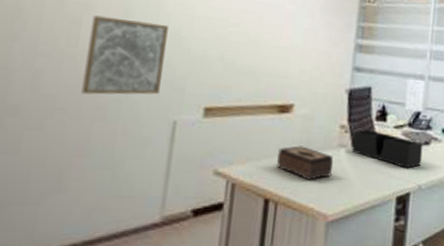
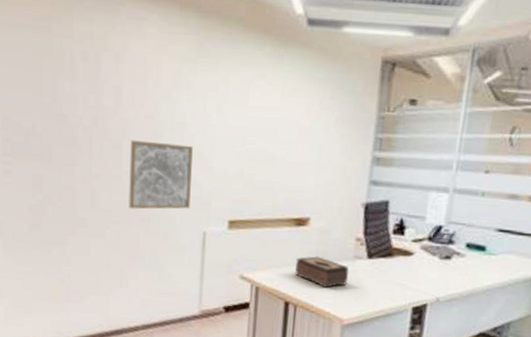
desk organizer: present [351,129,423,169] -> none [367,242,444,282]

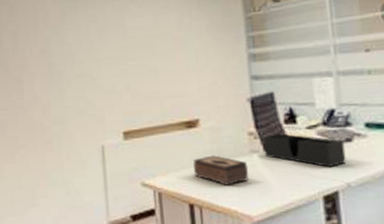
wall art: present [128,140,193,209] -> none [29,70,86,133]
desk organizer: none [367,242,444,282] -> present [263,133,347,168]

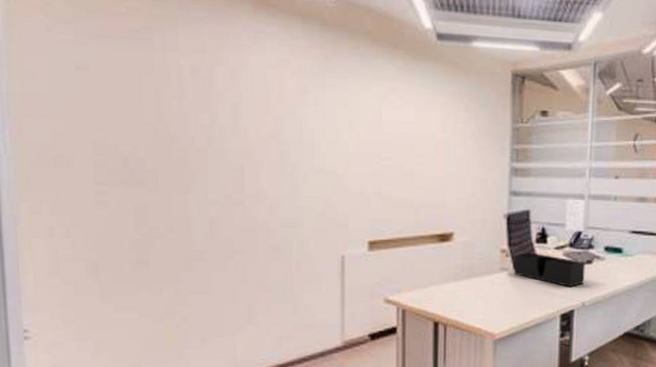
tissue box: present [193,155,249,186] -> none [443,272,497,303]

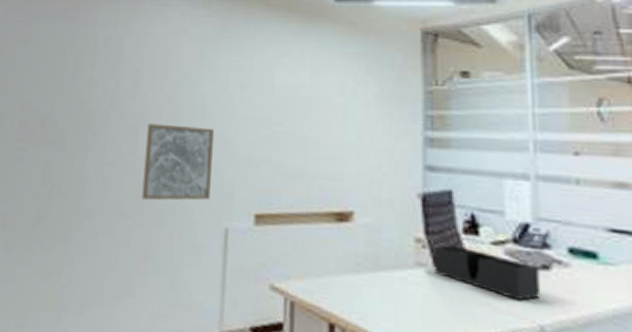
wall art: none [253,161,325,236] -> present [141,123,214,201]

